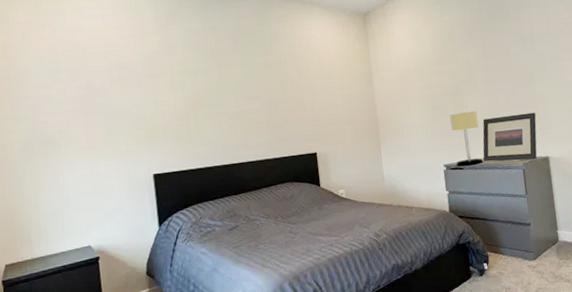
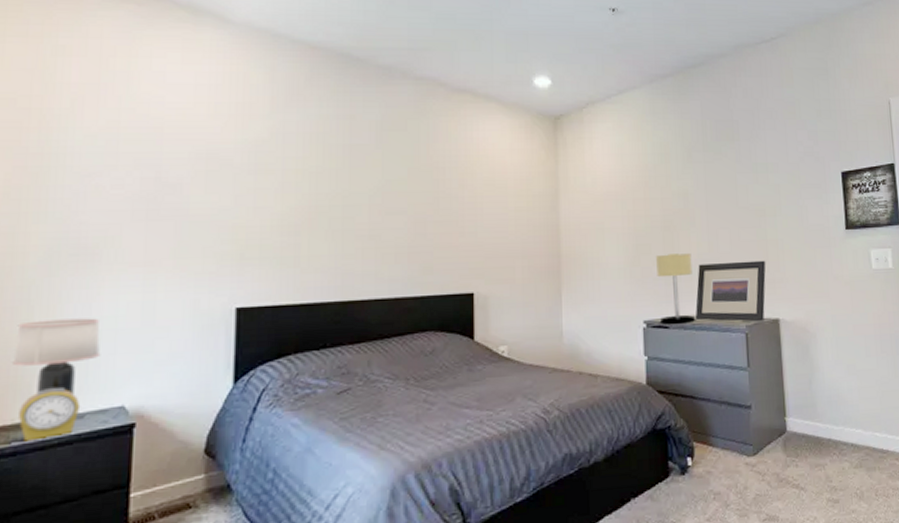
table lamp: none [14,187,70,240] -> present [13,318,101,394]
alarm clock: none [25,235,63,272] -> present [19,387,81,442]

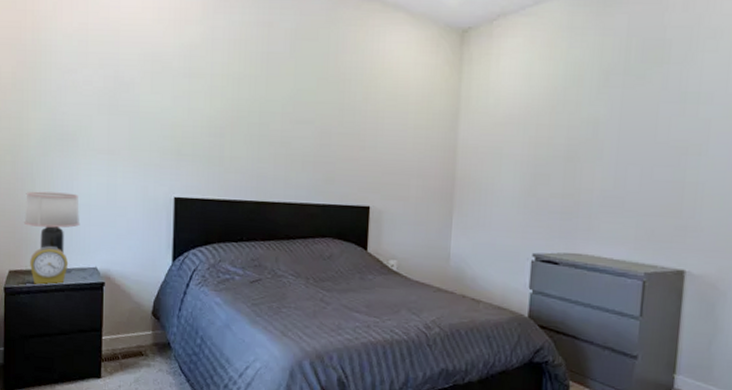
table lamp: present [656,253,696,324] -> none [550,187,594,262]
picture frame: present [695,260,766,322] -> none [588,201,680,271]

